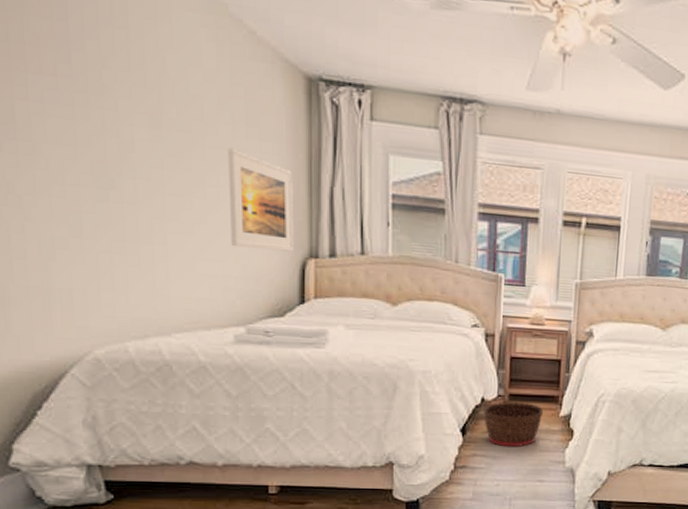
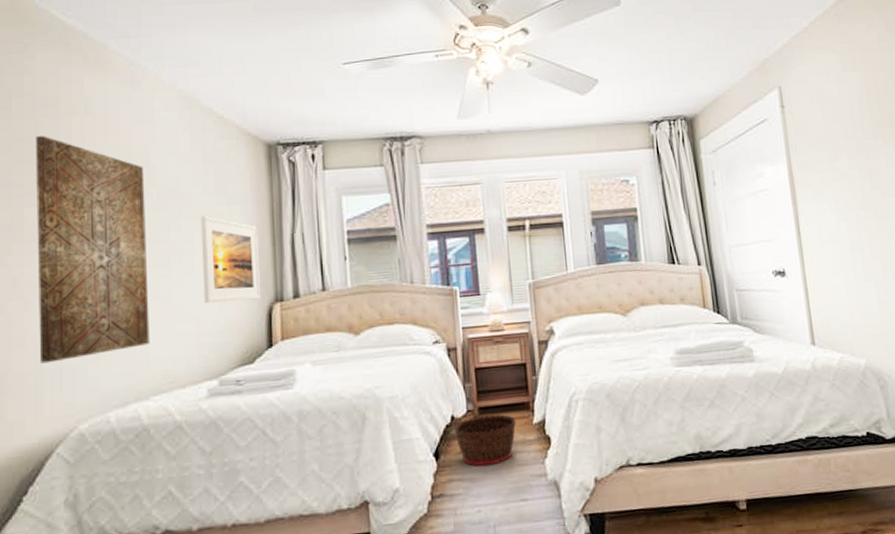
wall art: none [22,11,171,282] -> present [36,136,150,364]

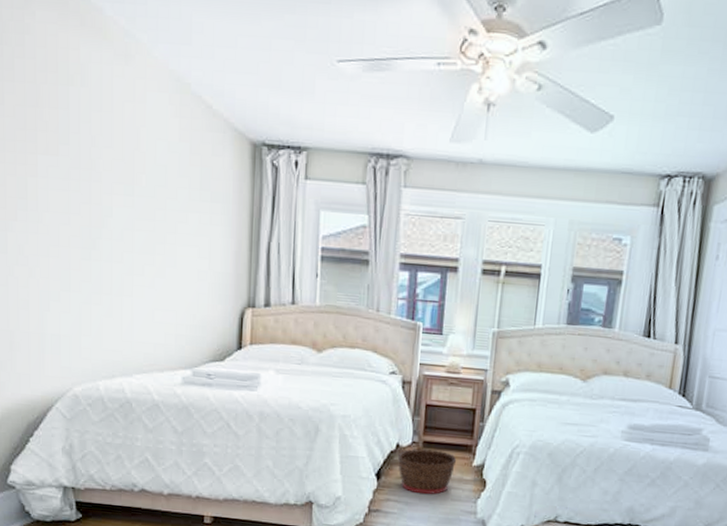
wall art: present [36,136,150,364] -> none [37,103,135,328]
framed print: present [200,215,260,304] -> none [184,210,237,302]

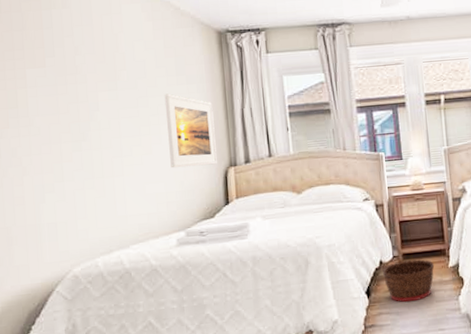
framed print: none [184,210,237,302] -> present [164,93,217,168]

